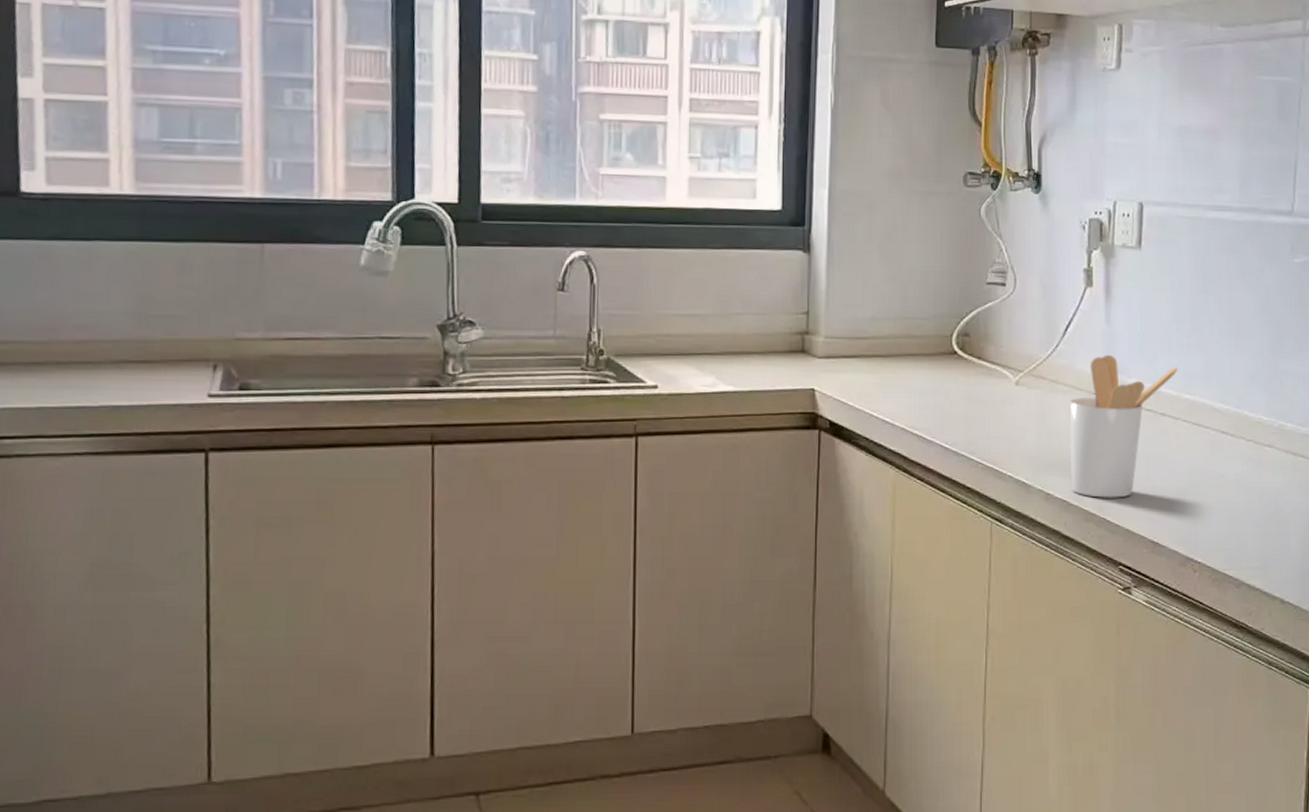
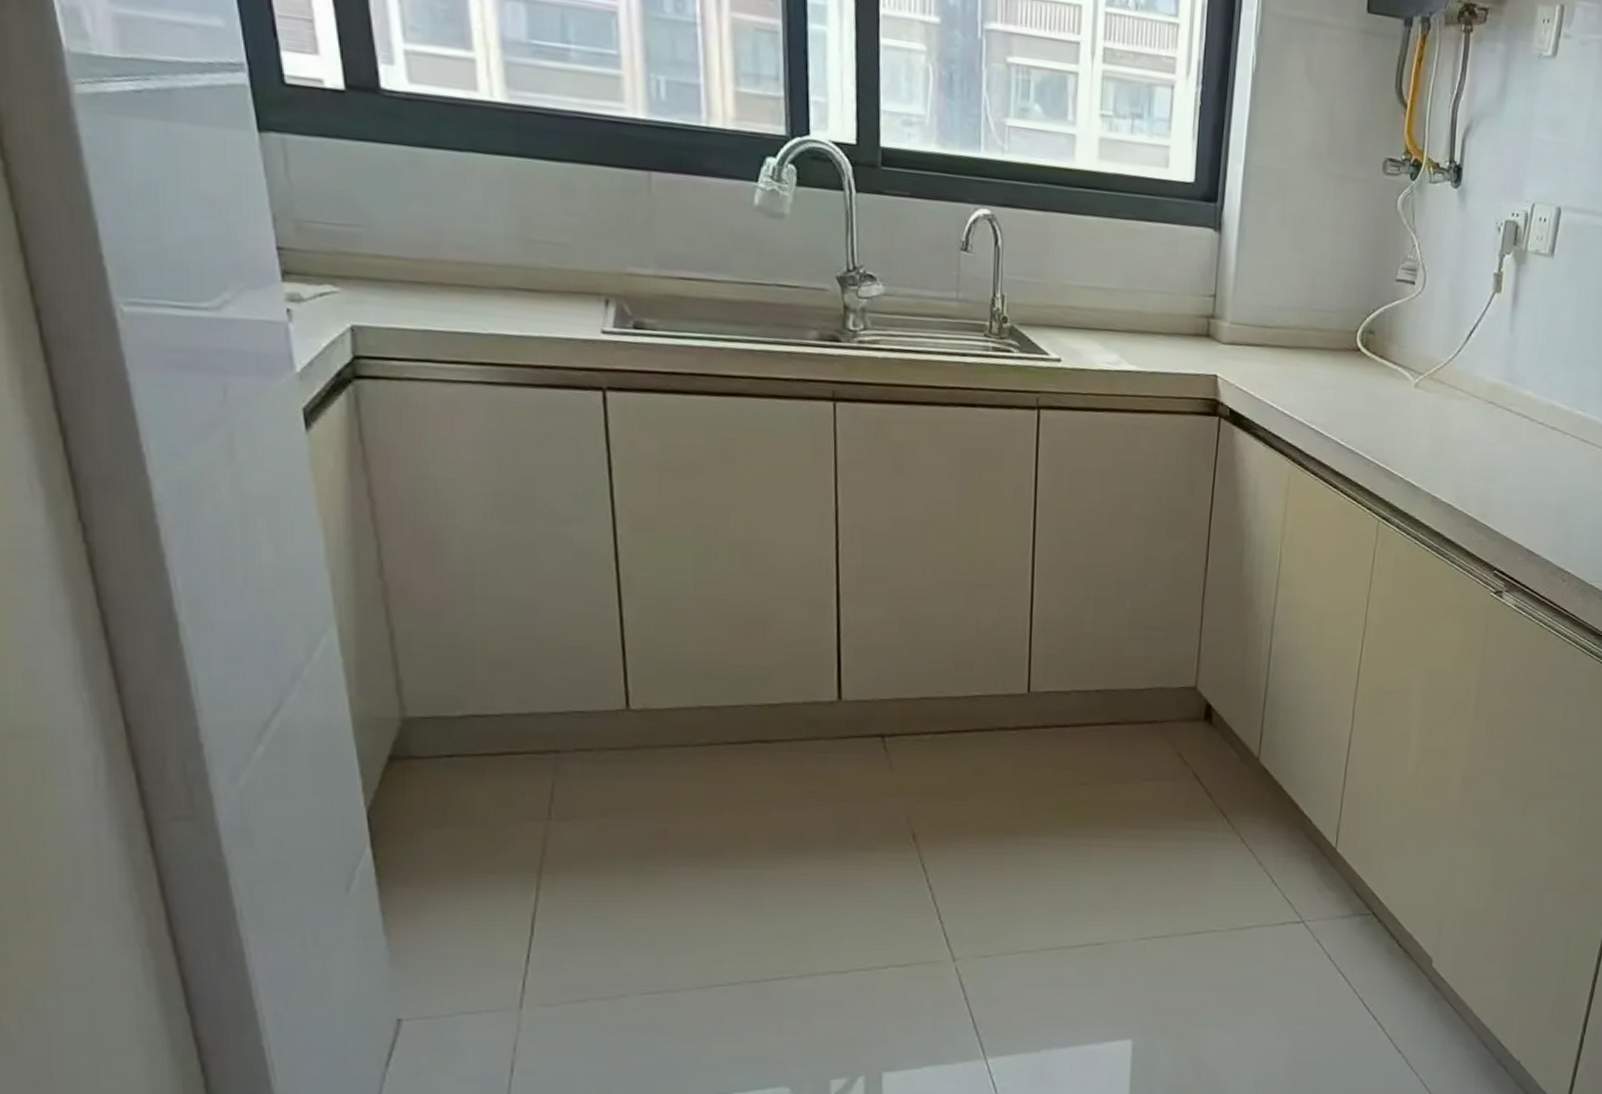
utensil holder: present [1069,354,1178,498] -> none [1457,363,1574,507]

